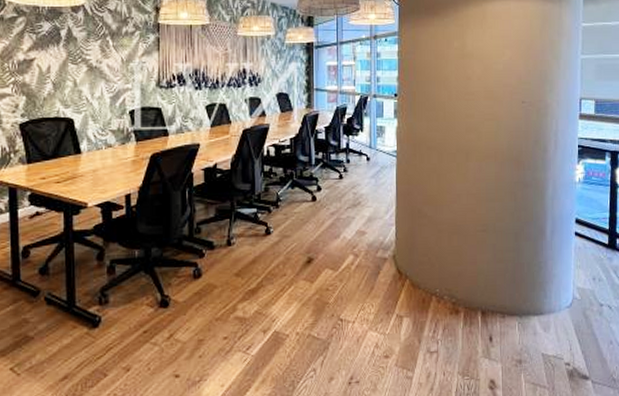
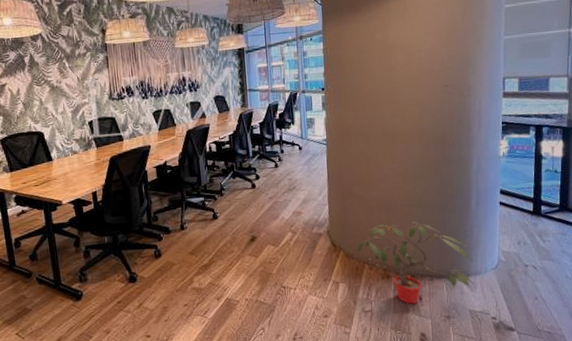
potted plant: none [424,249,548,345] -> present [356,221,474,304]

